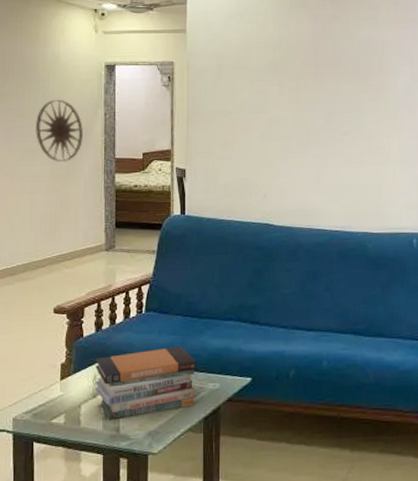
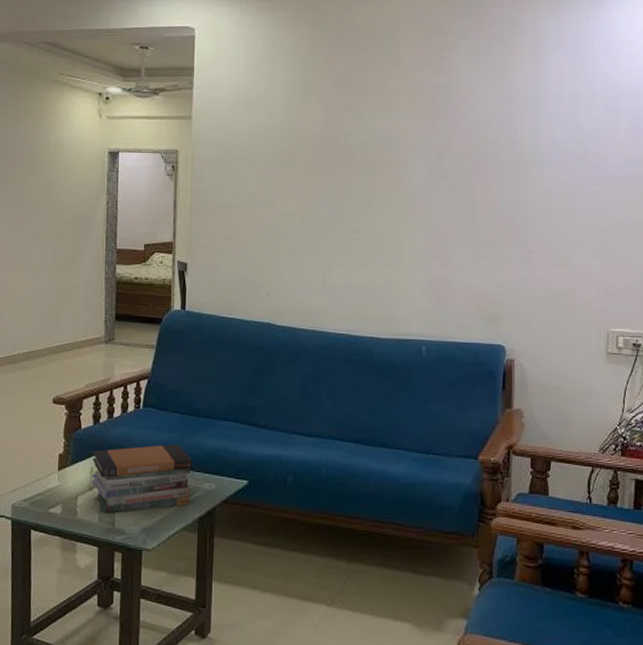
wall art: present [35,99,83,163] -> none [37,186,85,251]

